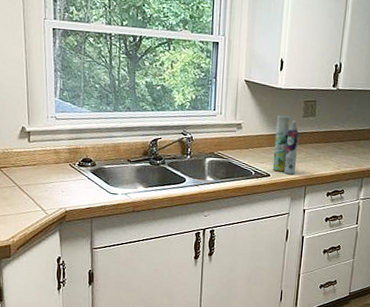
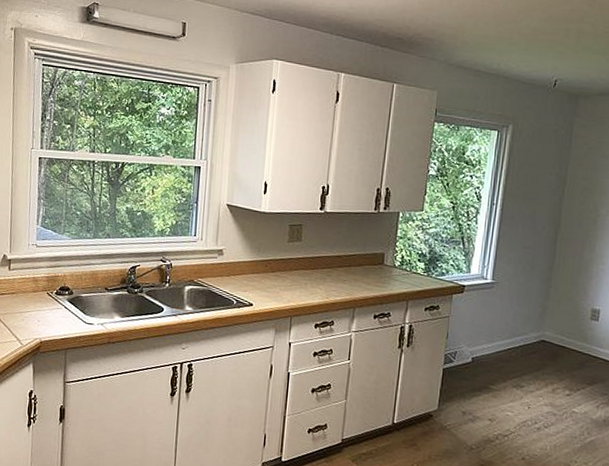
aerosol can: present [272,114,299,174] -> none [255,239,284,304]

